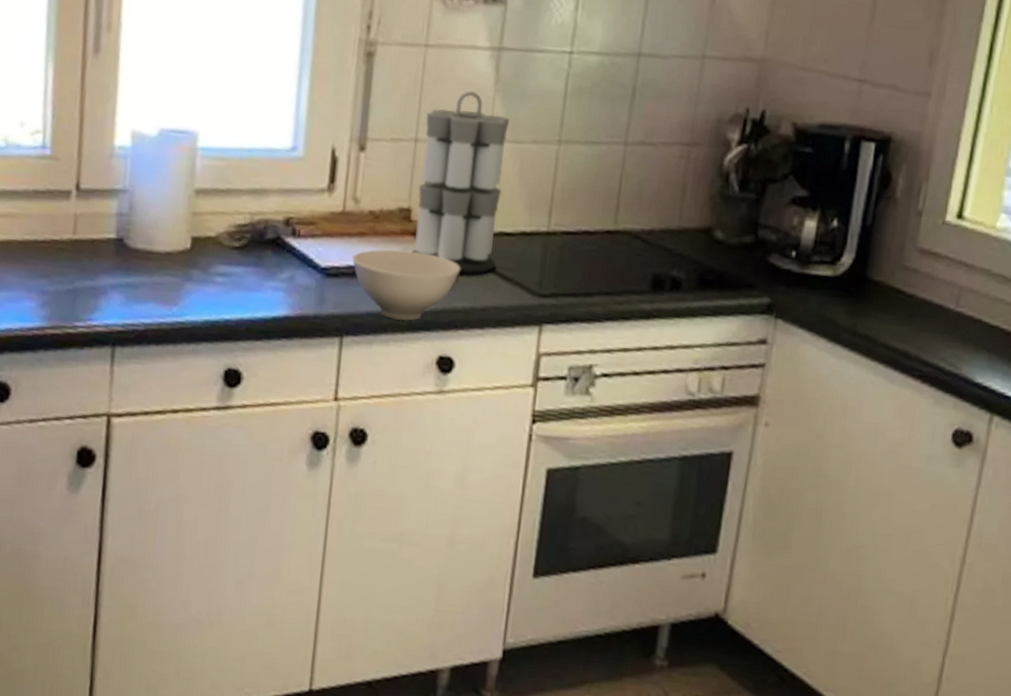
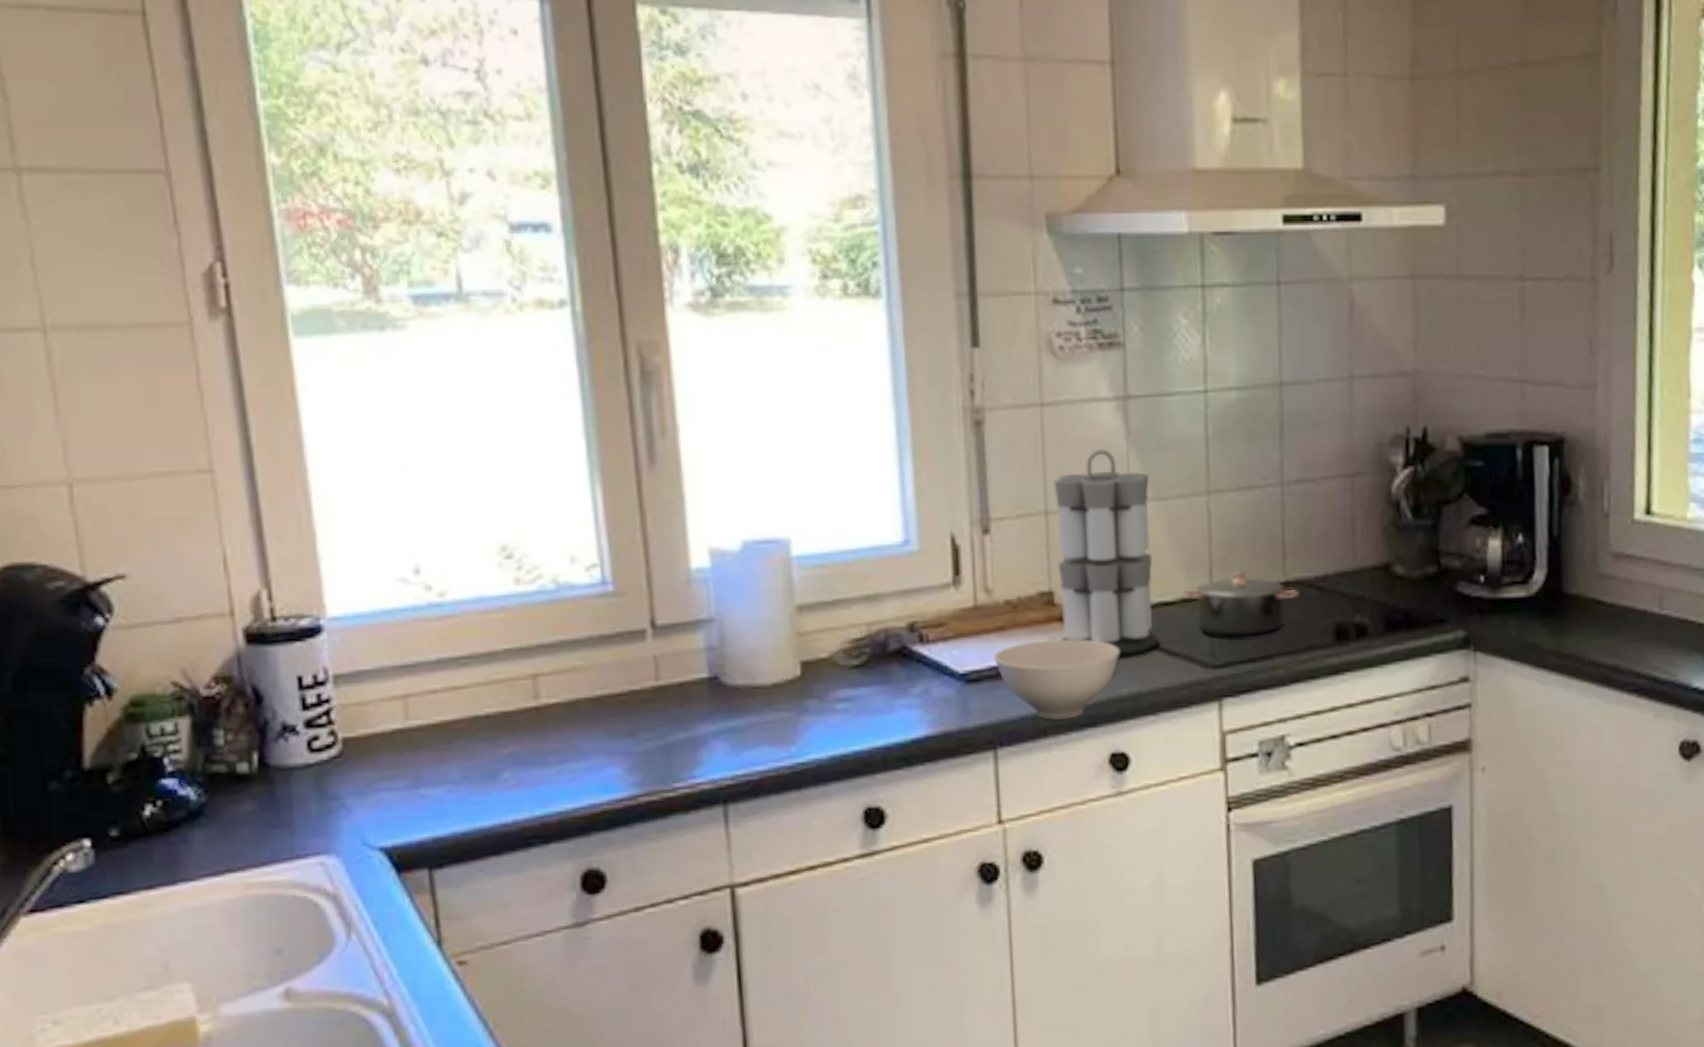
cooking pot: none [521,214,627,276] -> present [1181,570,1301,639]

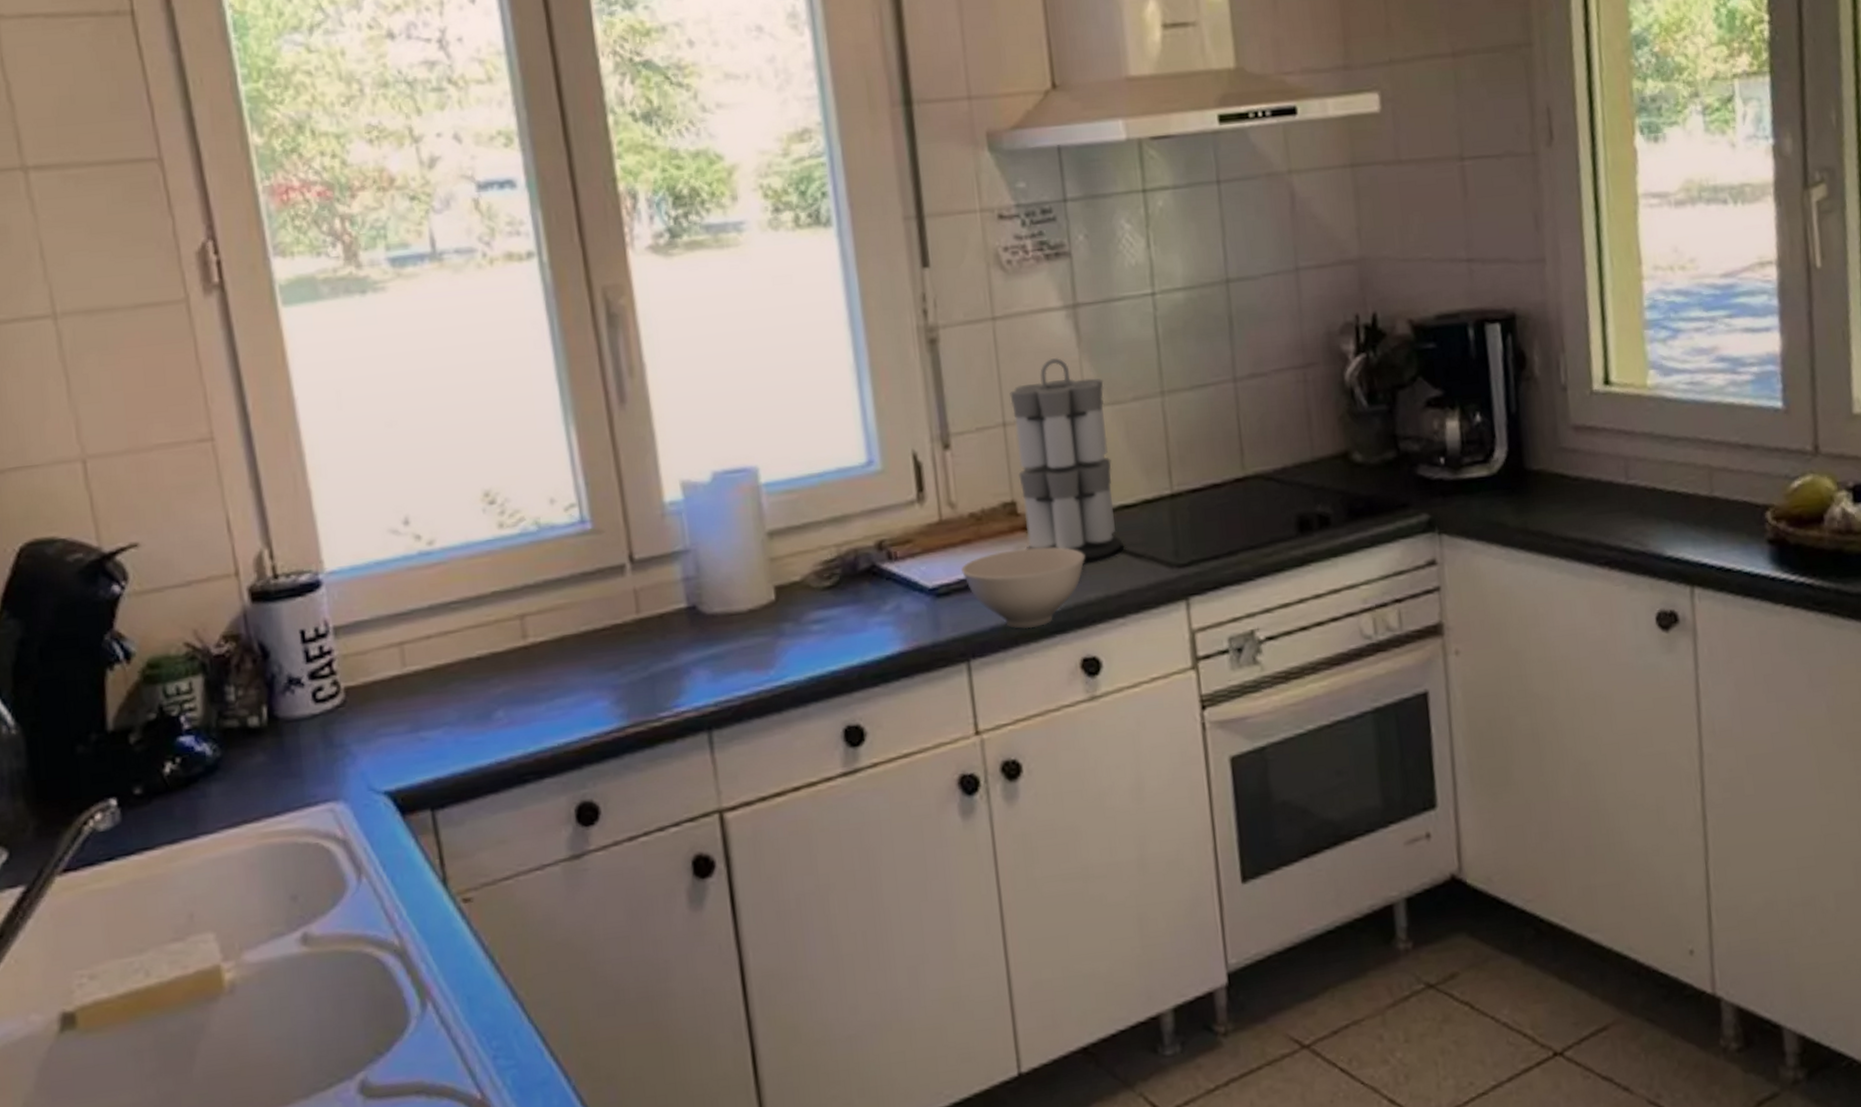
cooking pot: present [1181,570,1301,639] -> none [1141,468,1261,537]

